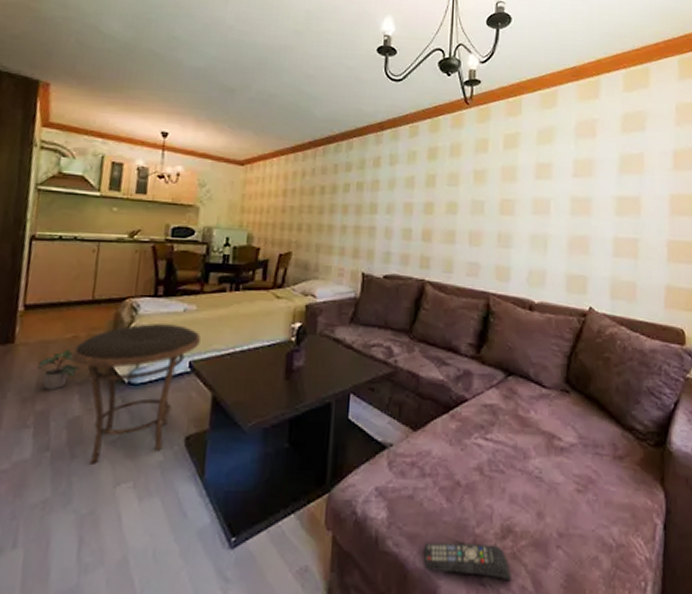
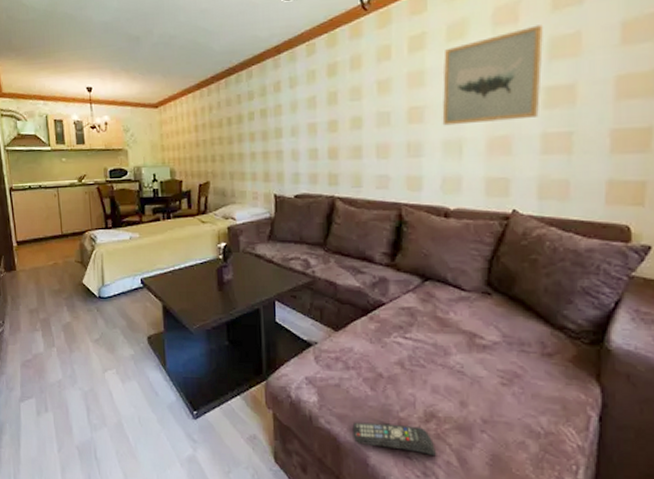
potted plant: present [38,349,80,390] -> none [35,273,63,304]
side table: present [70,324,202,464] -> none [54,250,147,356]
wall art: none [530,142,615,223] -> present [442,24,543,126]

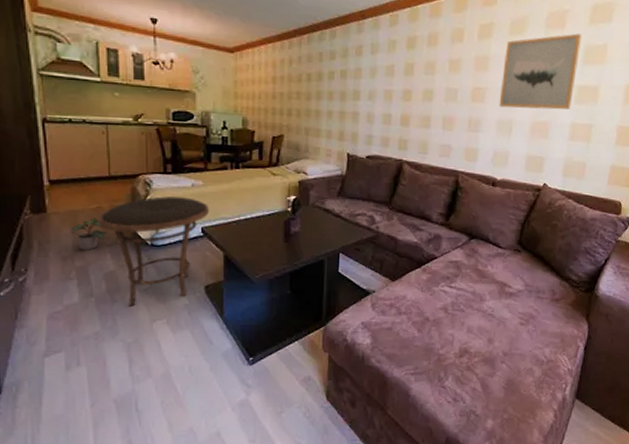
potted plant: none [35,273,63,304] -> present [71,217,107,251]
side table: none [54,250,147,356] -> present [97,196,210,307]
remote control: present [352,422,437,457] -> none [399,360,466,385]

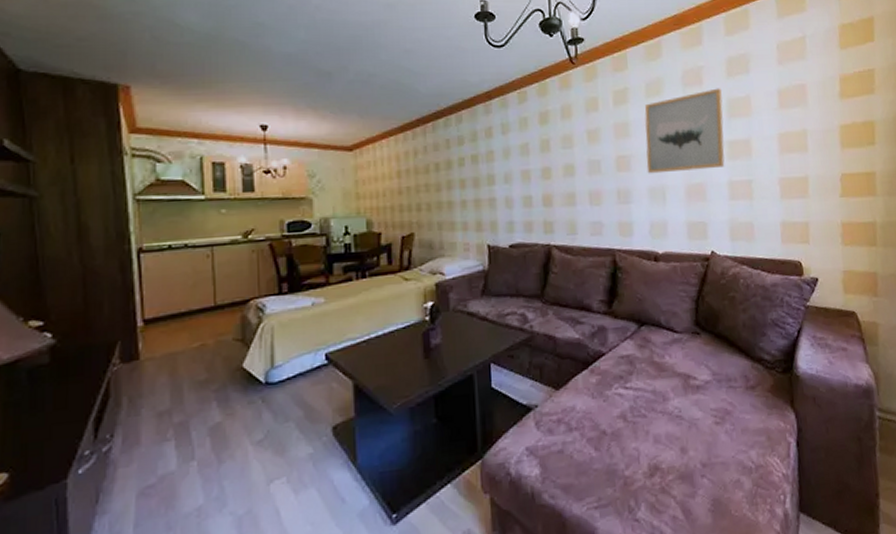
potted plant: present [71,217,107,251] -> none [169,358,213,401]
side table: present [97,196,210,307] -> none [200,319,335,467]

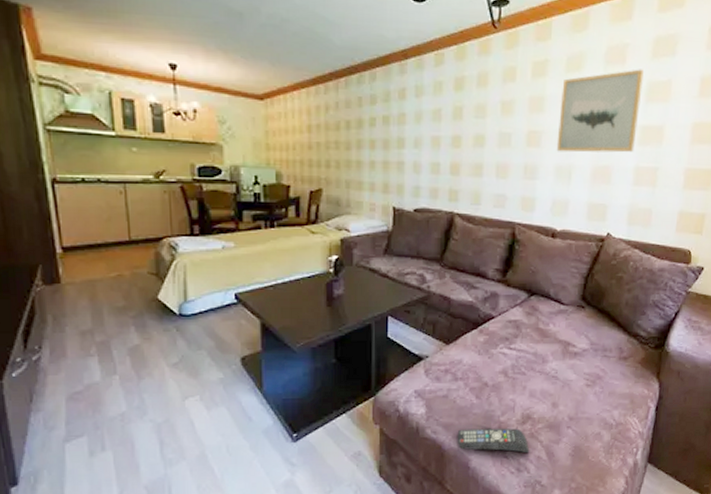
remote control: none [578,483,663,517] -> present [457,428,530,453]

